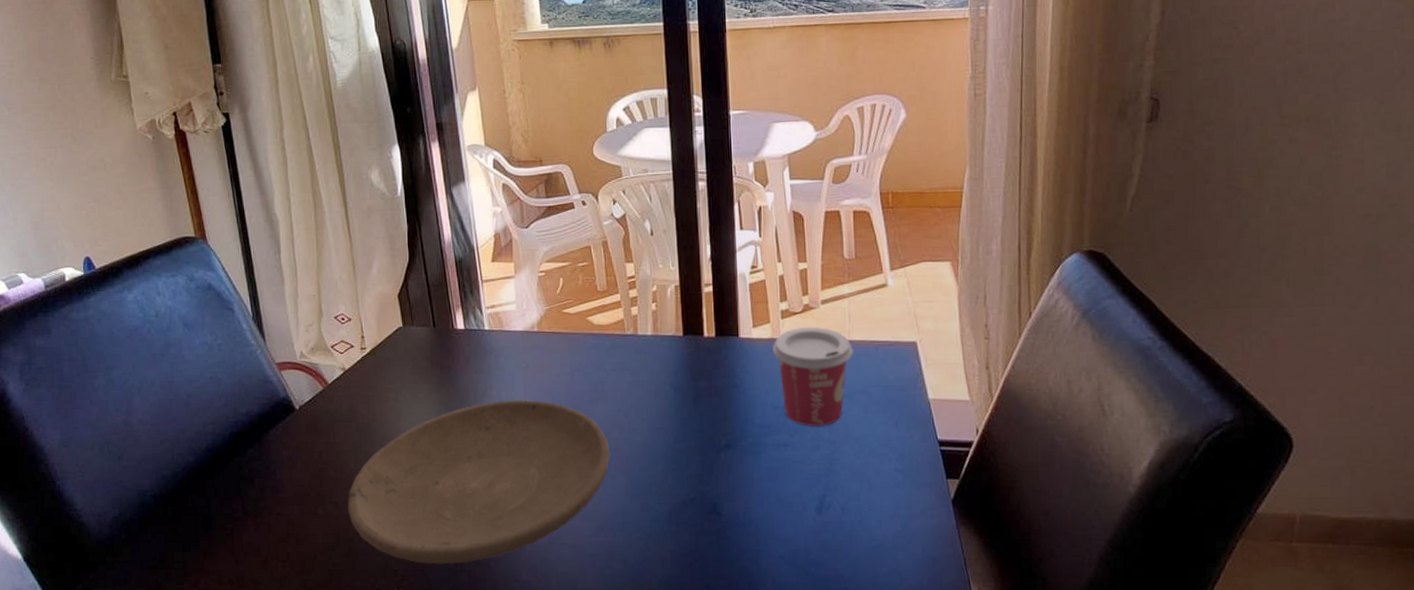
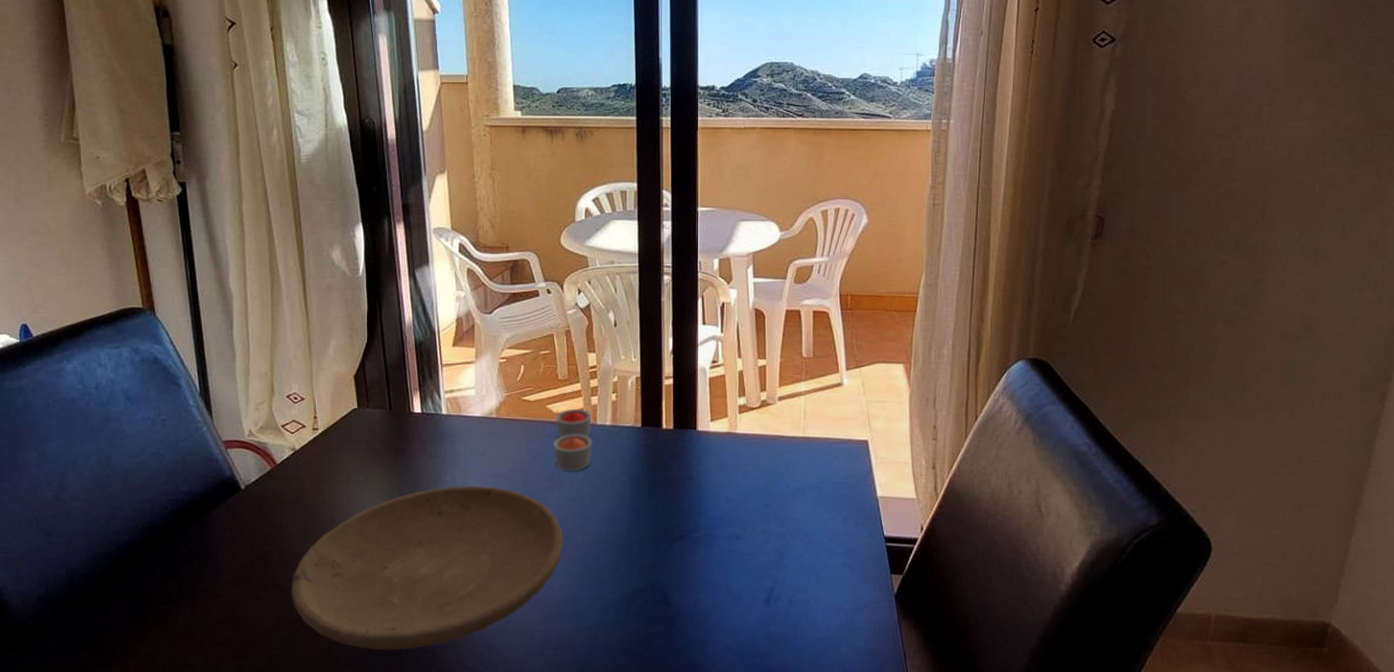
candle: none [594,319,635,382] -> present [552,408,592,471]
cup: present [773,326,854,427] -> none [729,422,808,521]

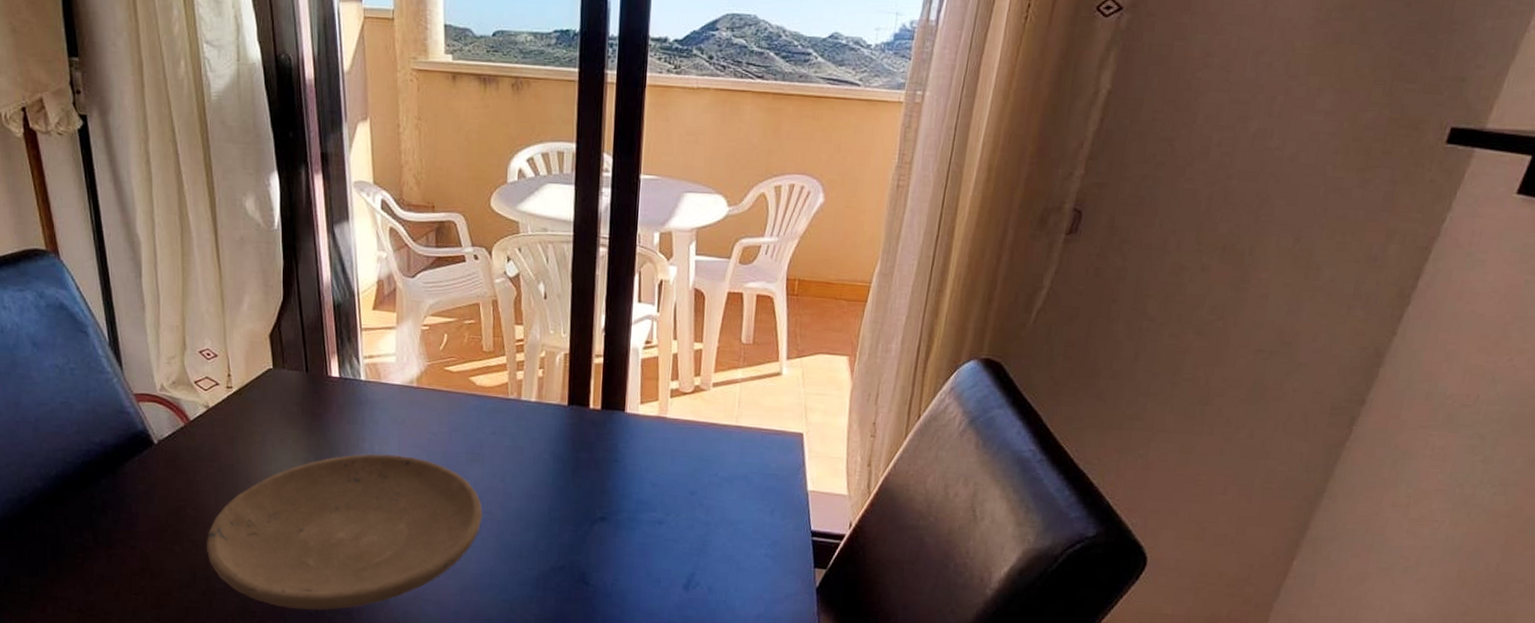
candle: present [552,408,592,471] -> none [474,382,516,446]

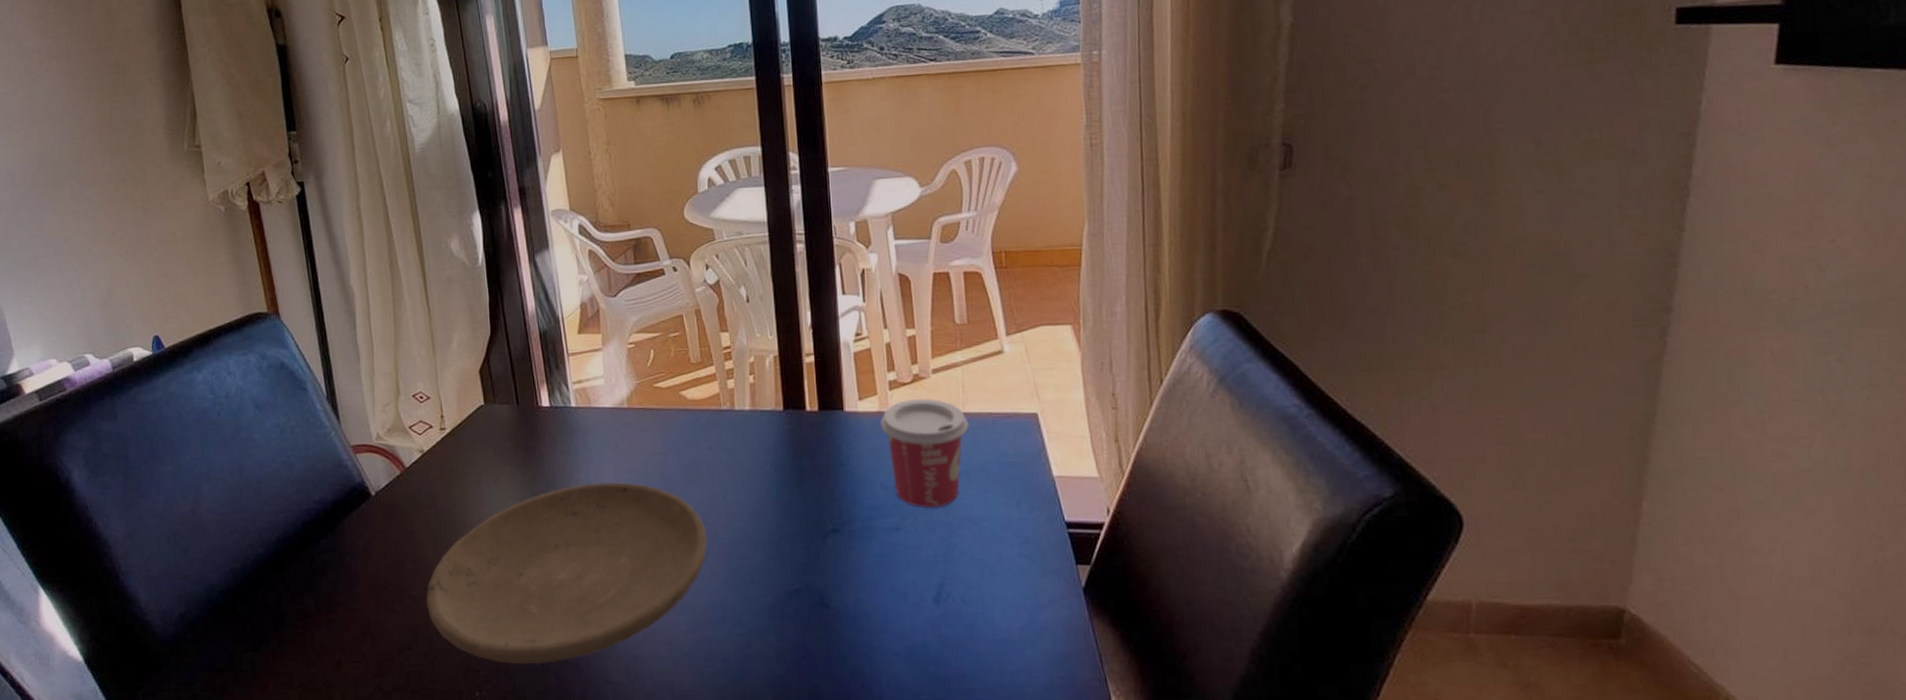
cup: none [658,408,740,508] -> present [881,398,970,509]

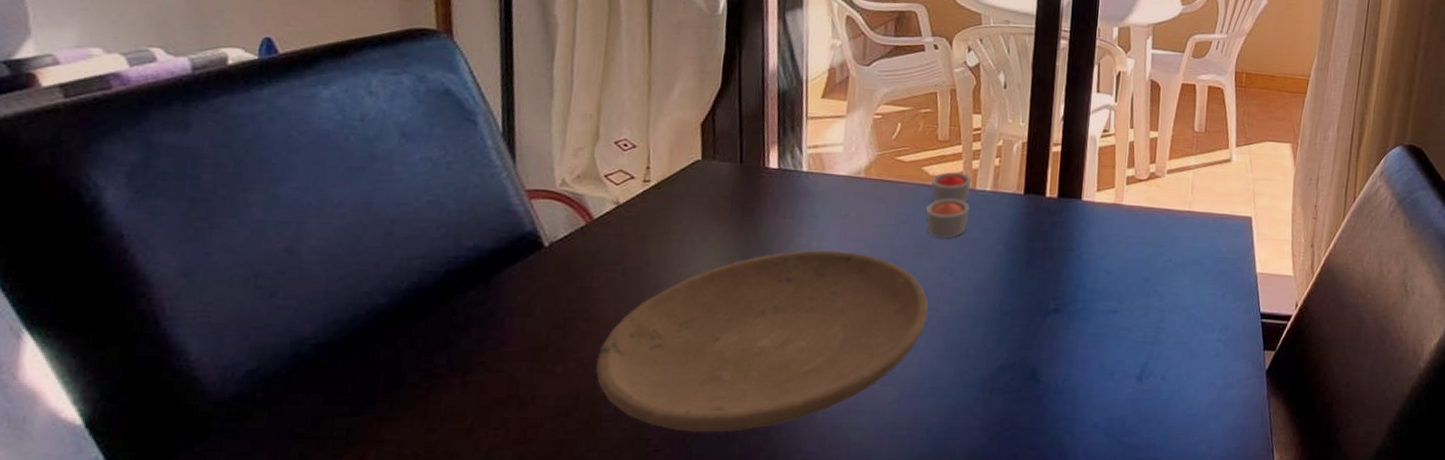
candle: none [689,393,732,462] -> present [925,171,971,238]
cup: present [881,398,970,509] -> none [1114,194,1193,295]

